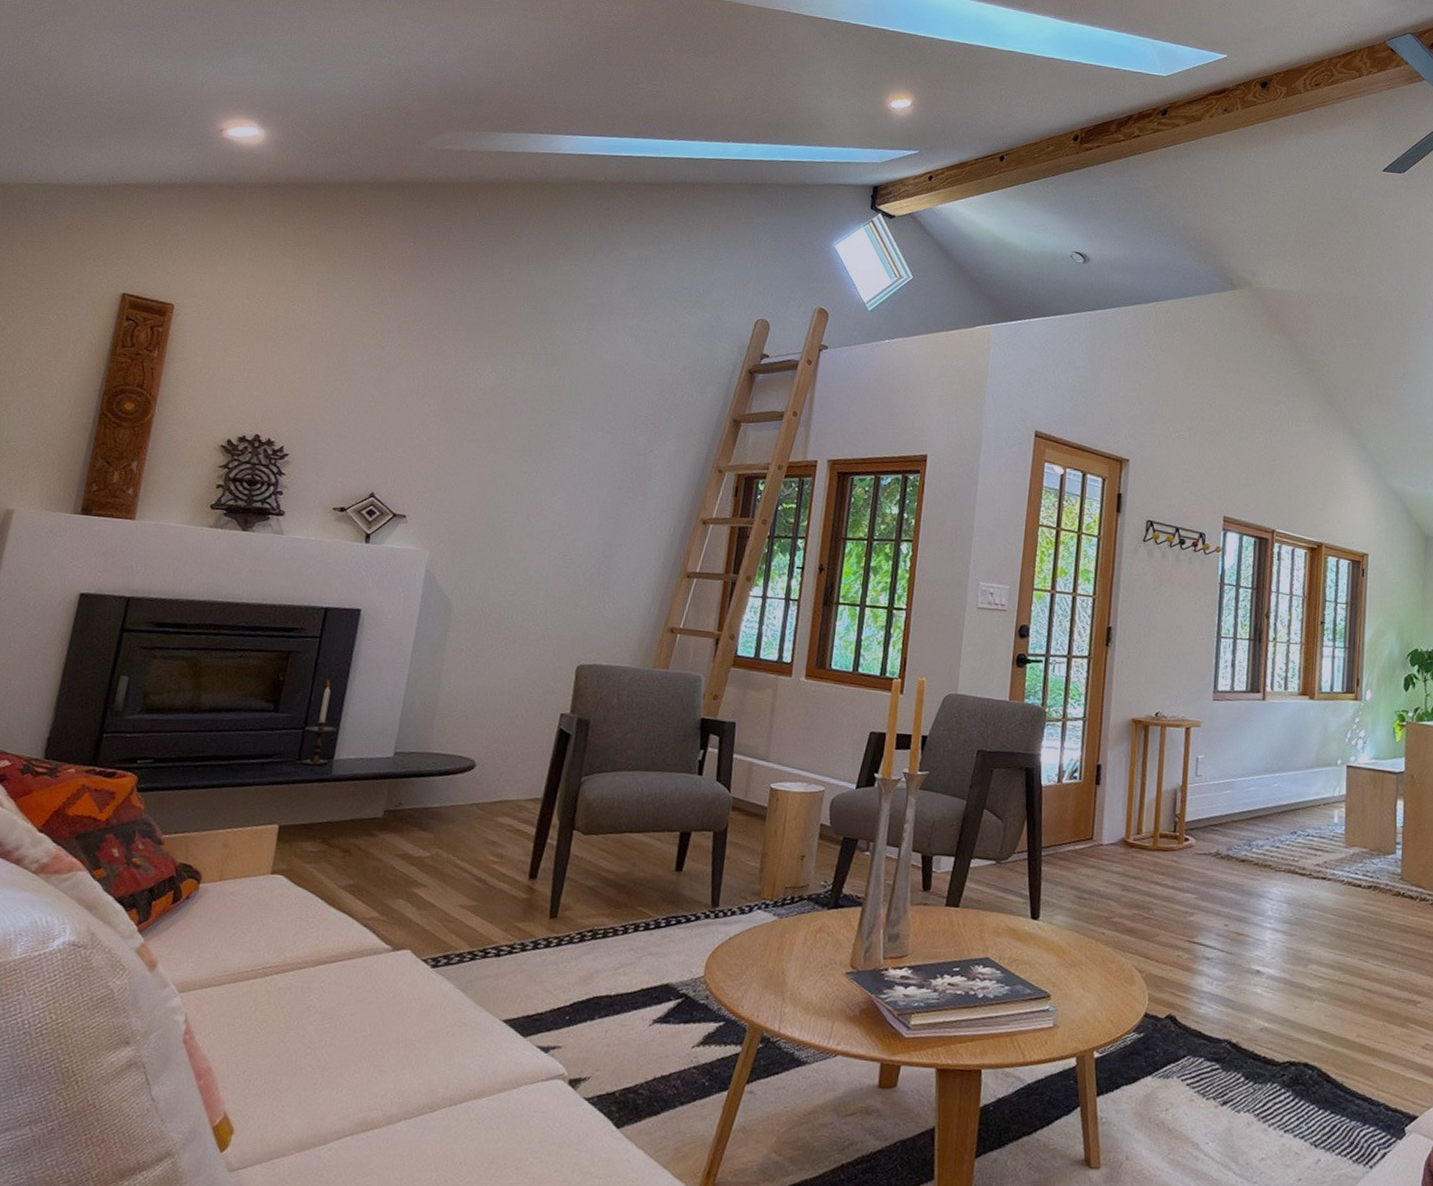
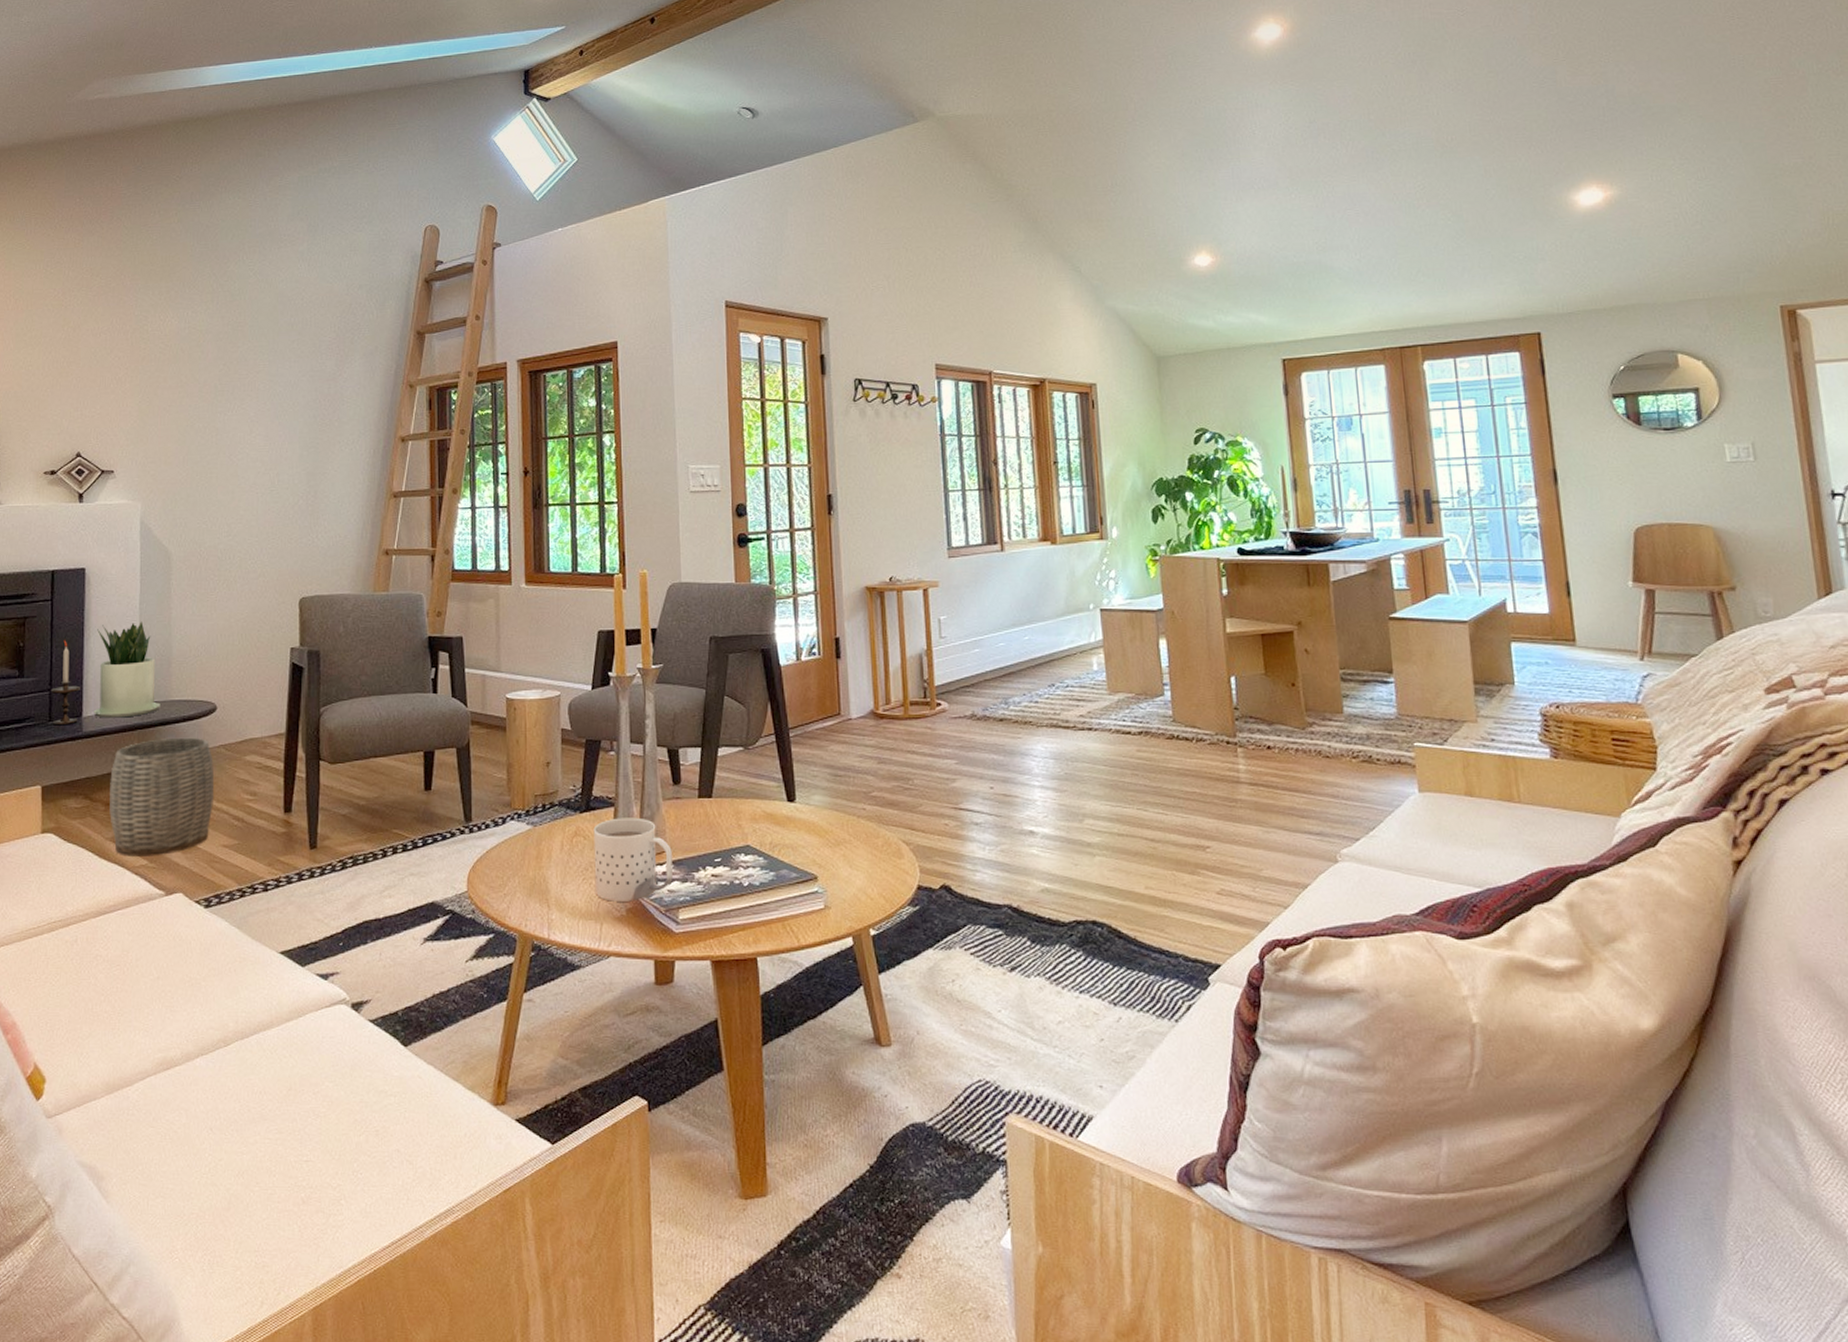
planter: none [346,668,419,765] -> present [93,621,160,718]
woven basket: none [346,790,464,910] -> present [110,737,215,857]
mug: none [831,917,913,1003] -> present [593,817,673,902]

